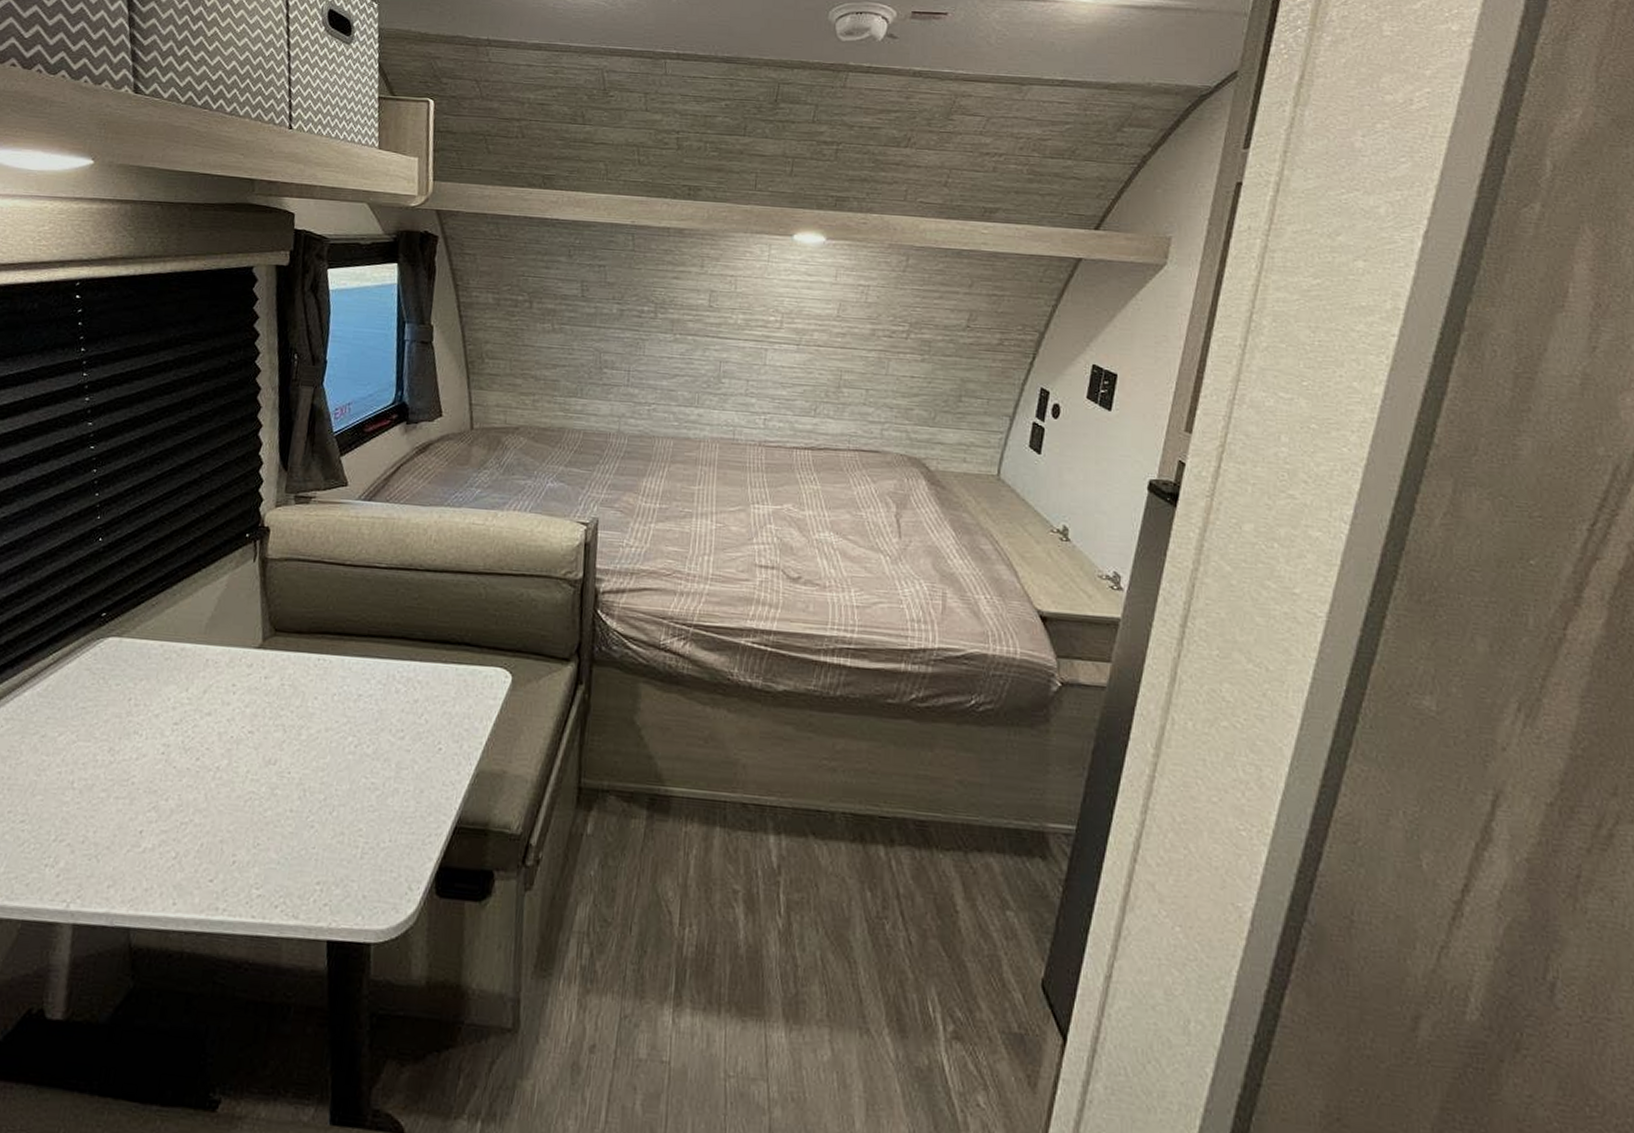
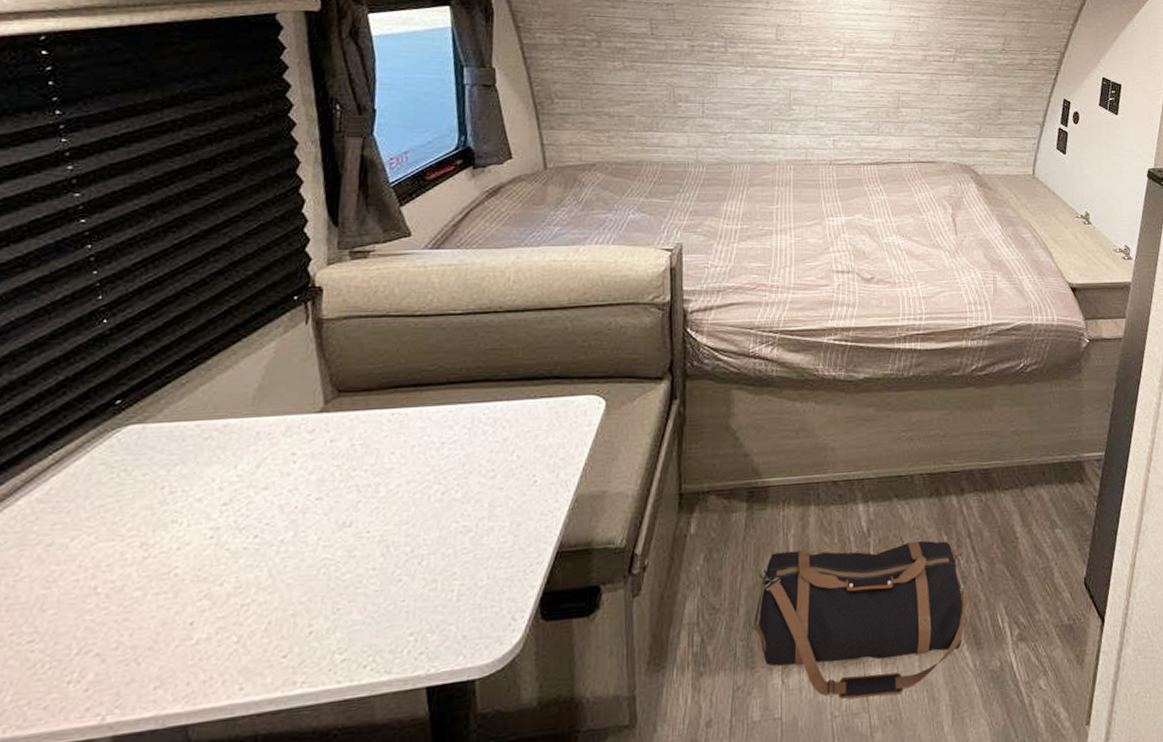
duffel bag: none [647,872,892,1069] -> present [754,540,967,699]

